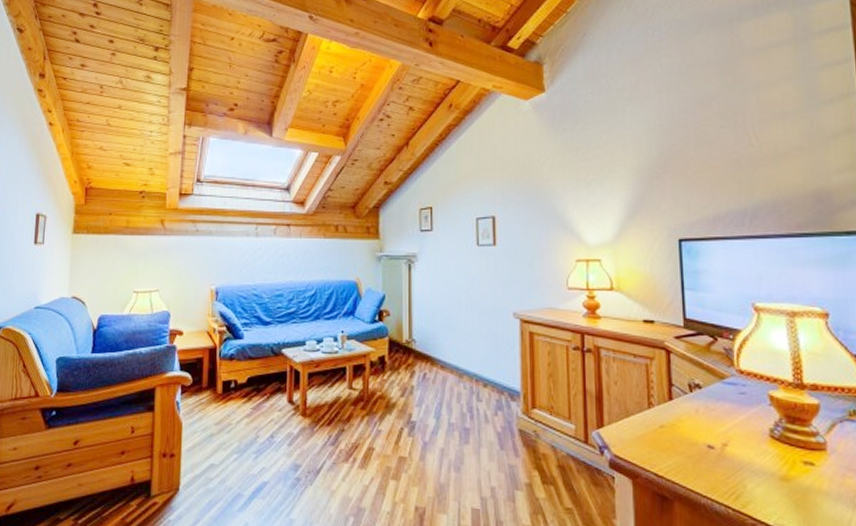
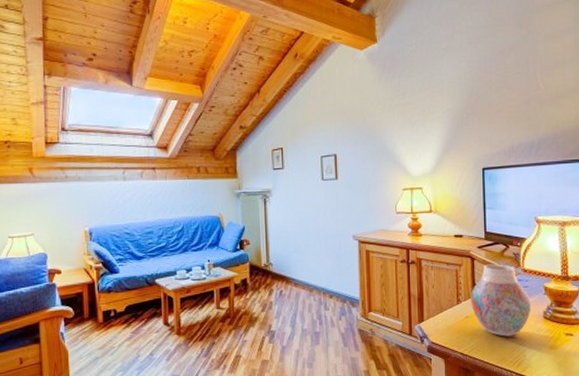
vase: none [665,360,751,458] -> present [470,264,531,337]

